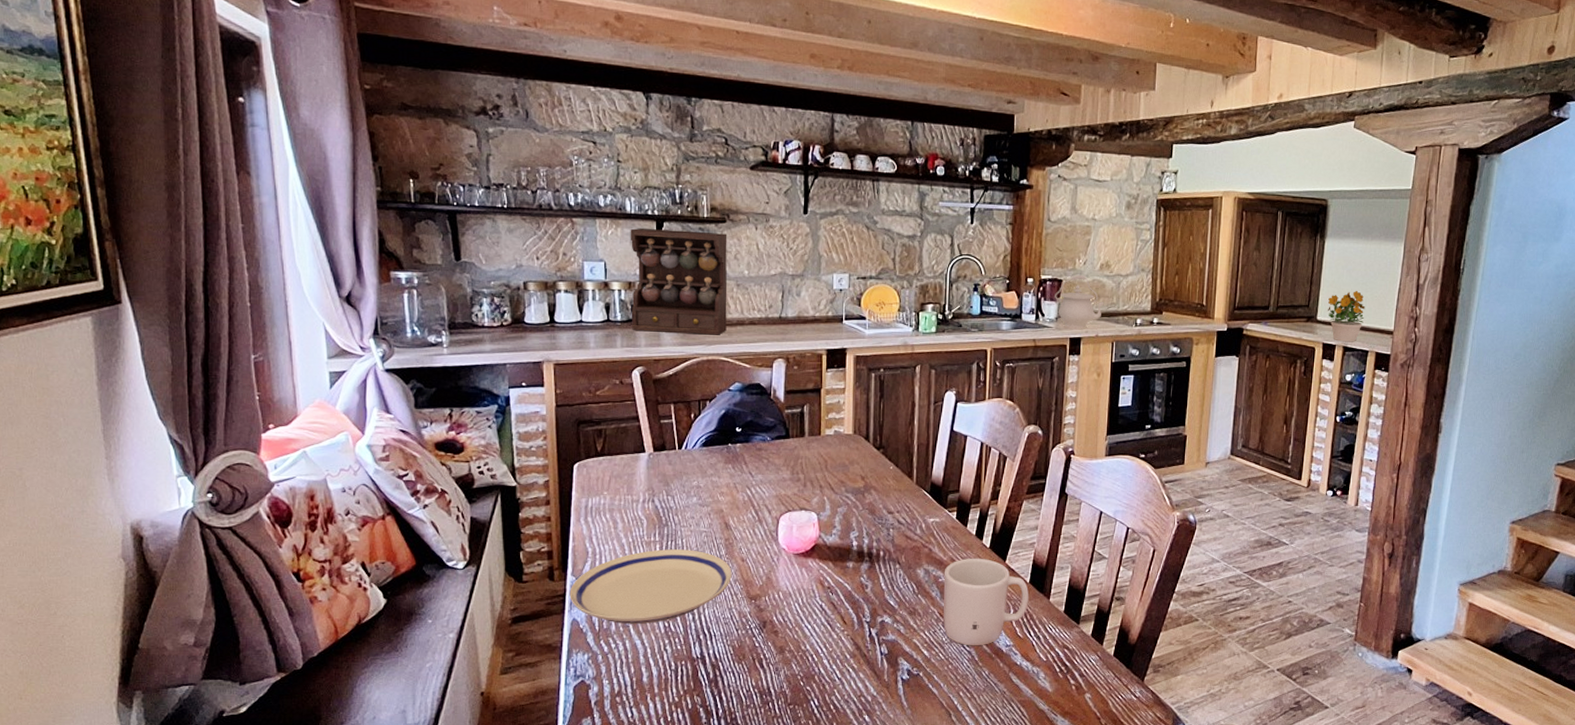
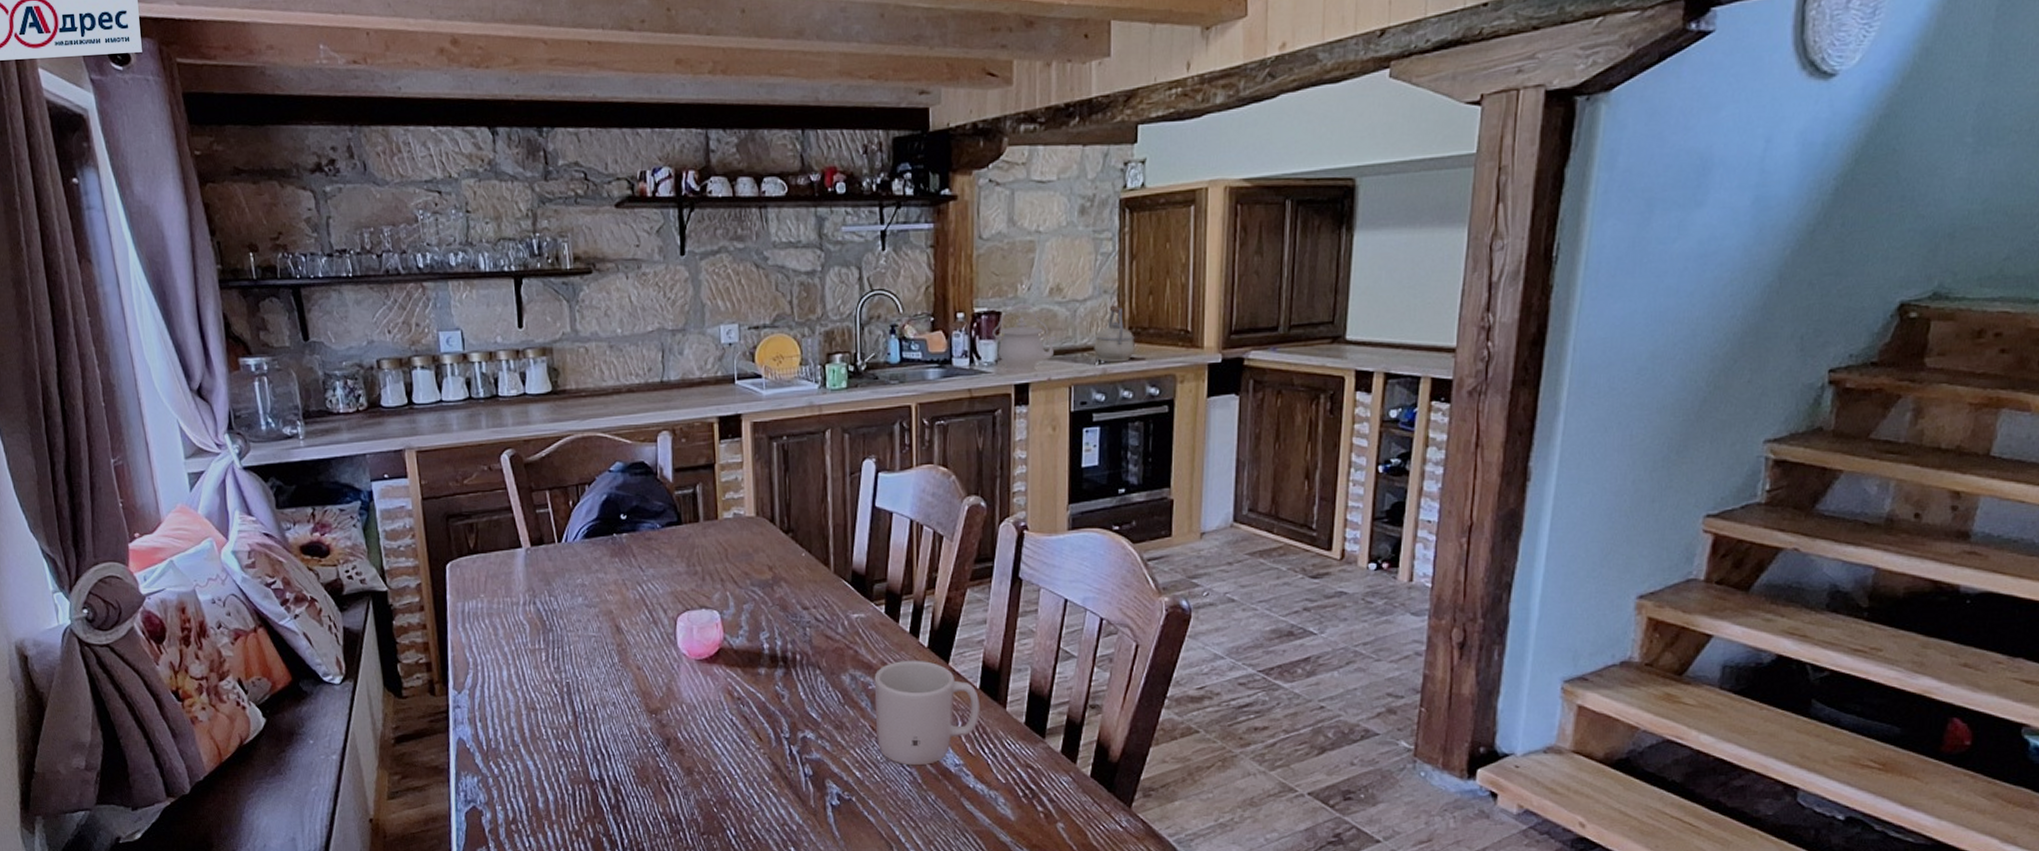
plate: present [569,549,732,624] -> none [452,657,628,743]
spice rack: present [630,227,728,335] -> none [486,286,602,408]
kettle: none [1132,281,1164,326] -> present [1094,305,1136,363]
flowerpot: present [1328,290,1365,342] -> none [1361,296,1414,367]

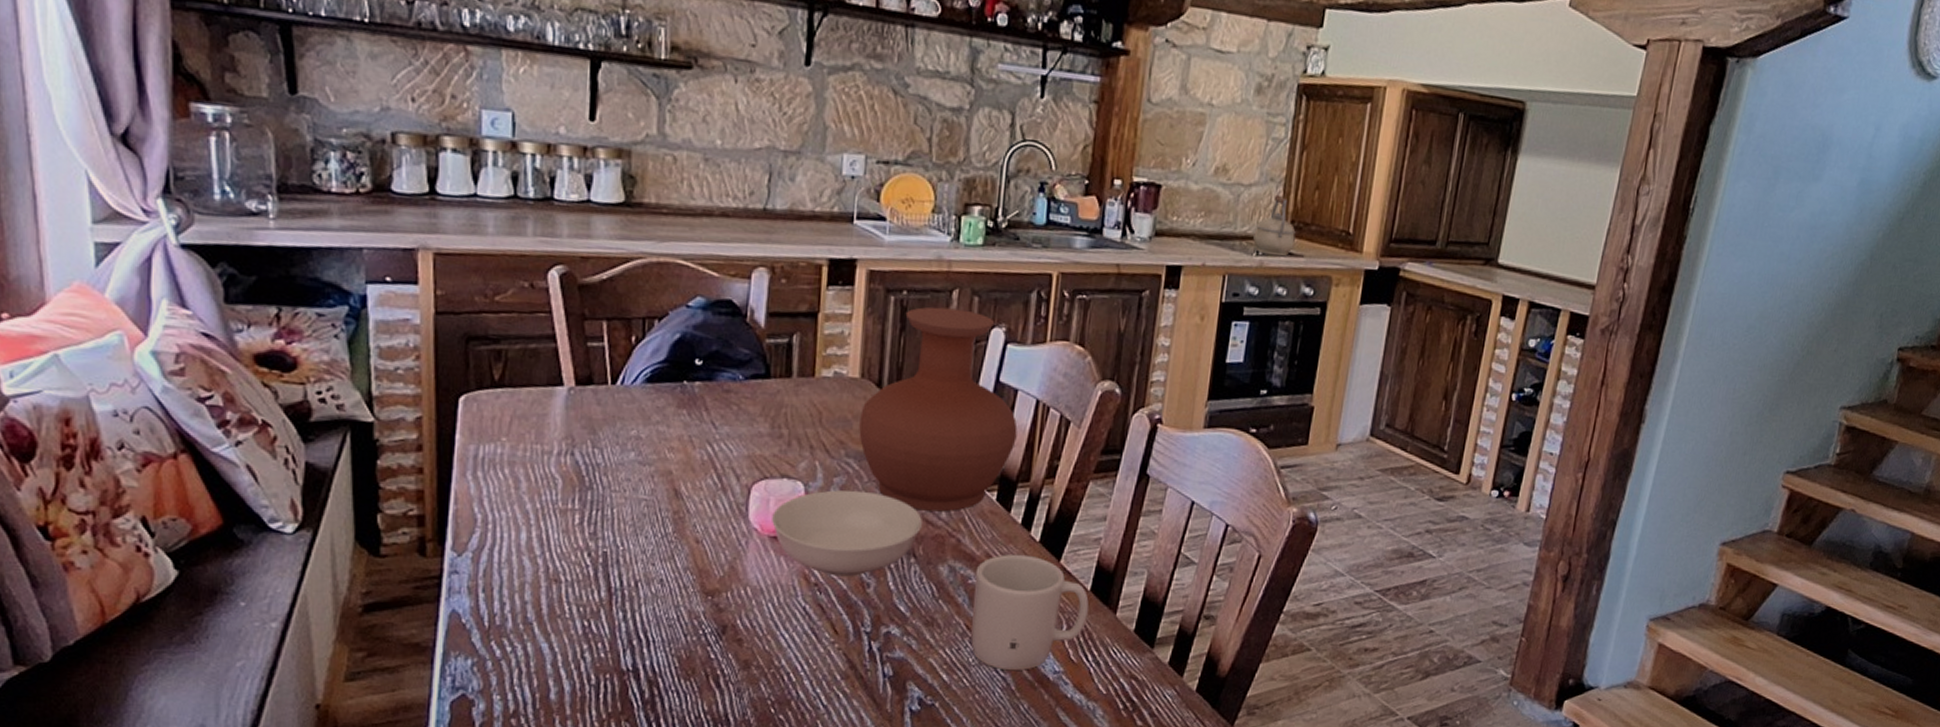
bowl: none [696,614,822,690] -> present [772,490,922,577]
vase: none [759,446,897,627] -> present [859,306,1018,512]
teapot: present [993,304,1057,373] -> none [1149,180,1217,255]

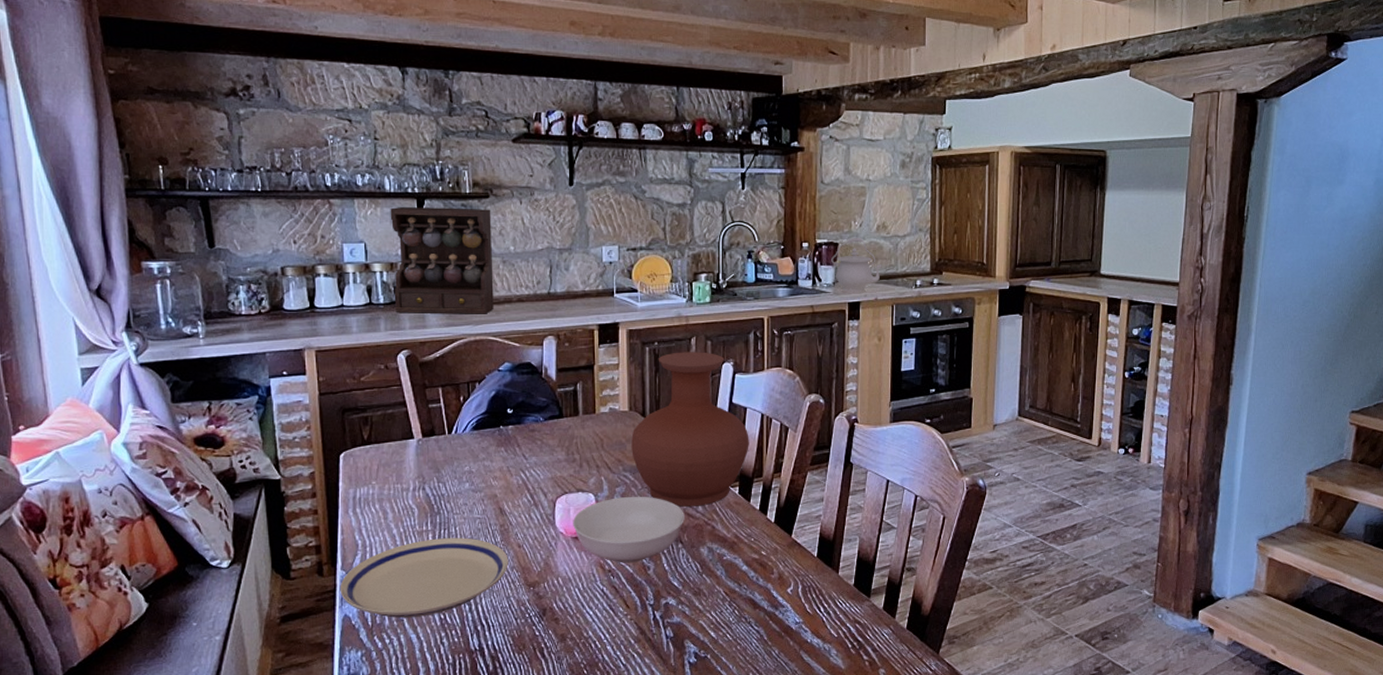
plate: none [447,521,682,622] -> present [340,538,509,618]
spice rack: none [549,67,694,229] -> present [390,206,494,314]
mug: present [971,553,1090,671] -> none [728,533,818,625]
teapot: none [1149,180,1217,255] -> present [831,238,882,293]
kettle: present [1253,194,1296,257] -> none [911,240,944,287]

